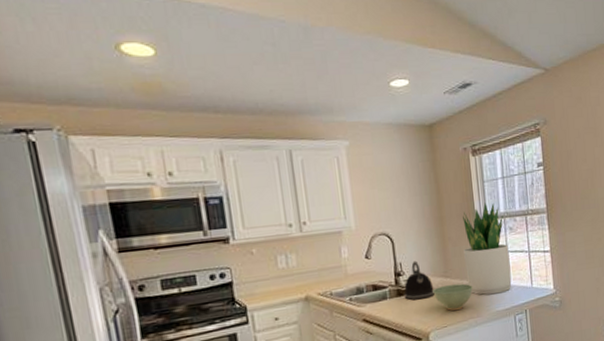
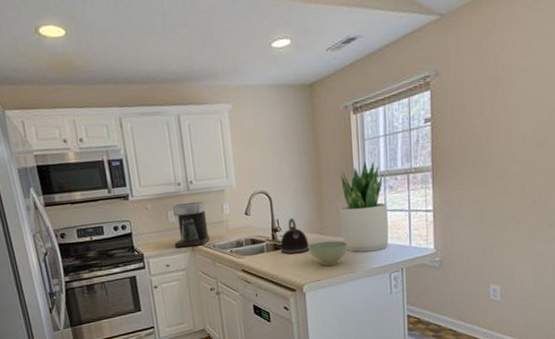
coffee maker: none [283,245,327,298] -> present [173,202,211,248]

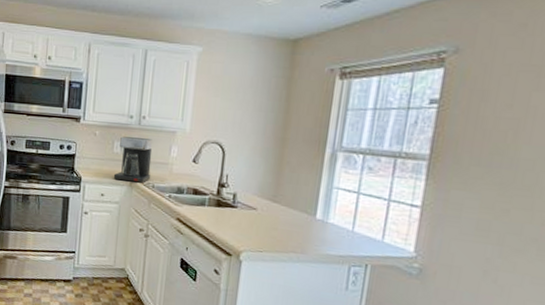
kettle: present [280,217,309,255] -> none [223,176,258,218]
bowl: present [308,240,348,267] -> none [255,209,304,240]
planter: present [340,161,389,253] -> none [298,133,363,237]

